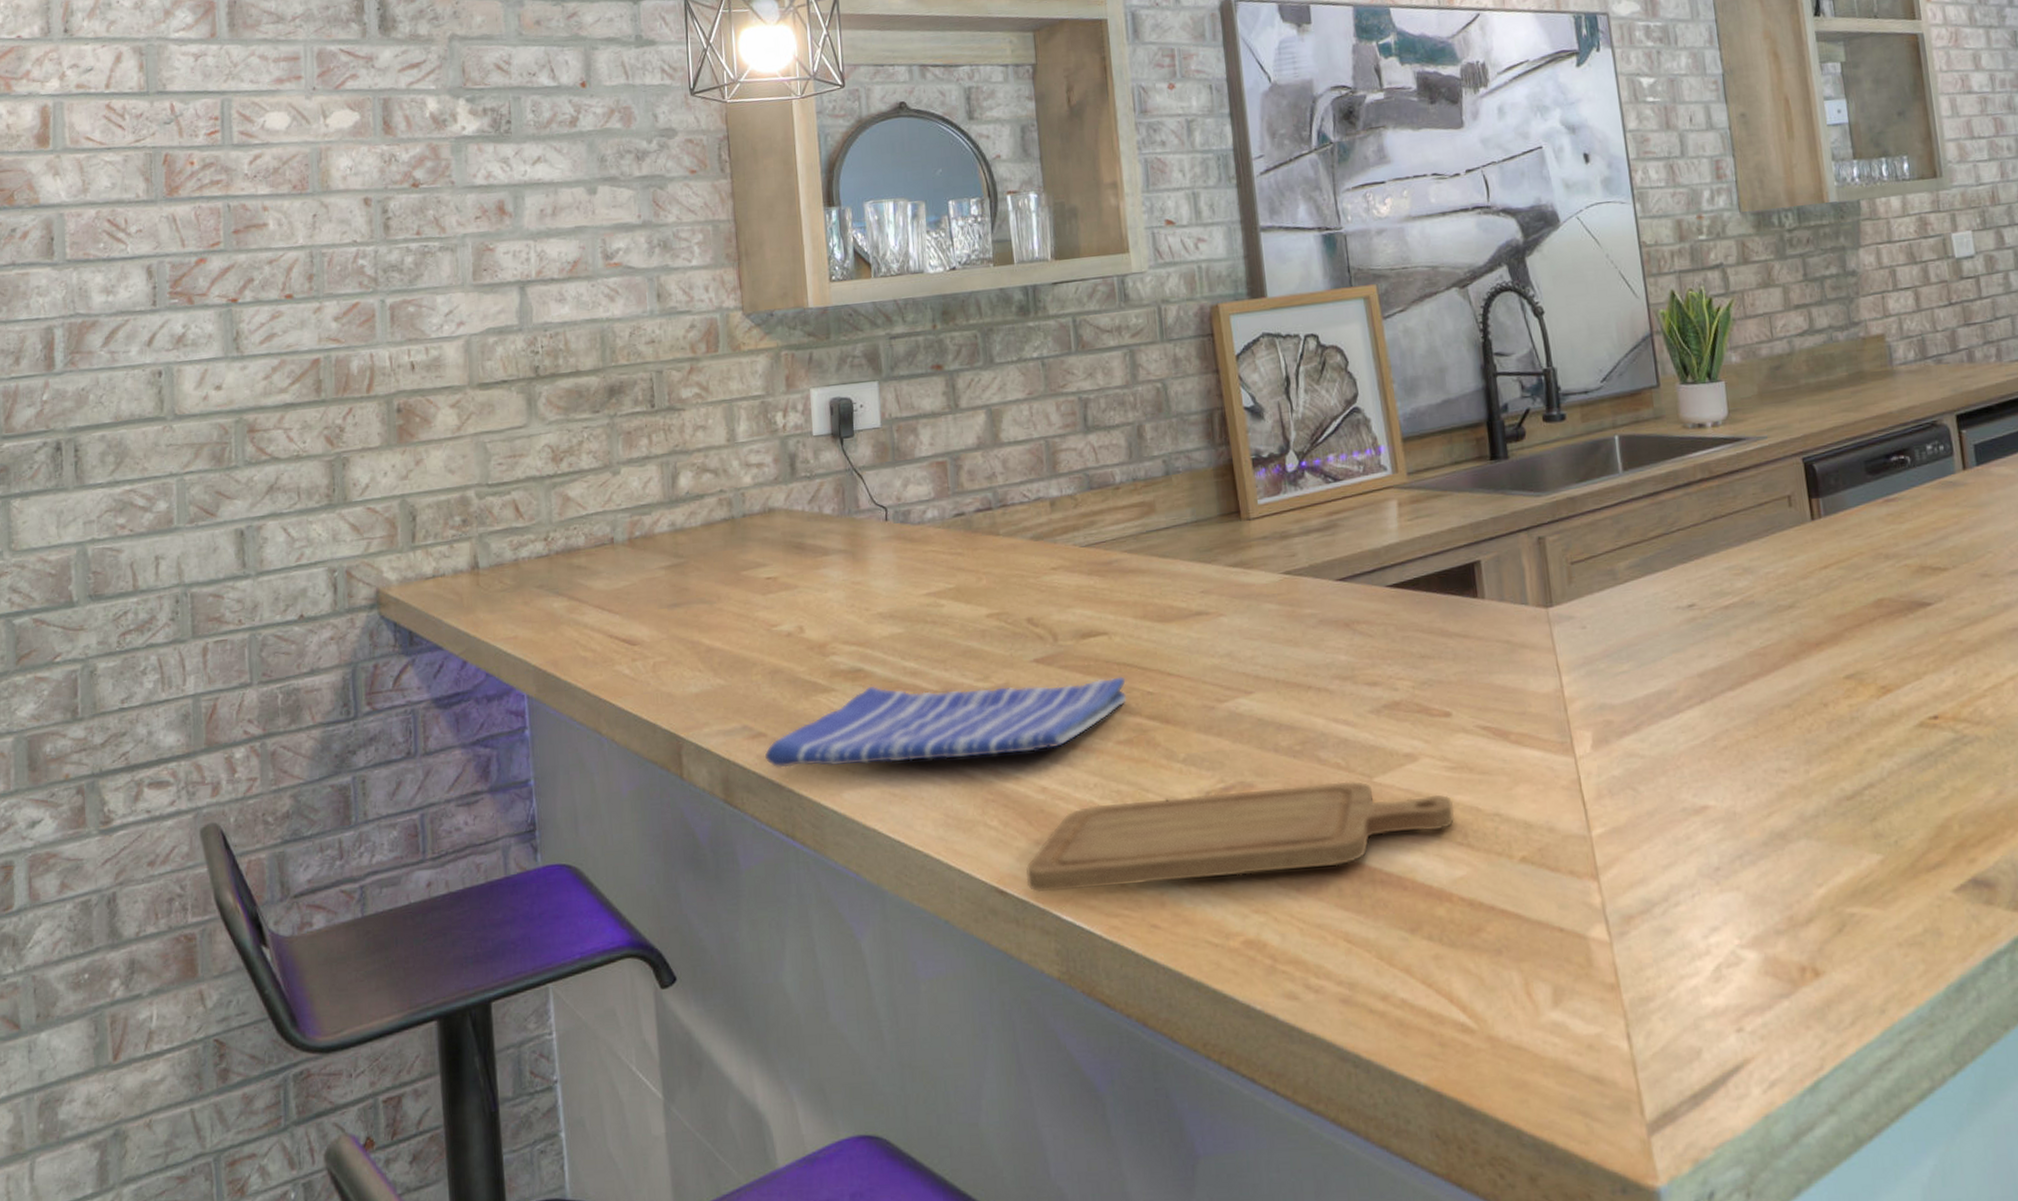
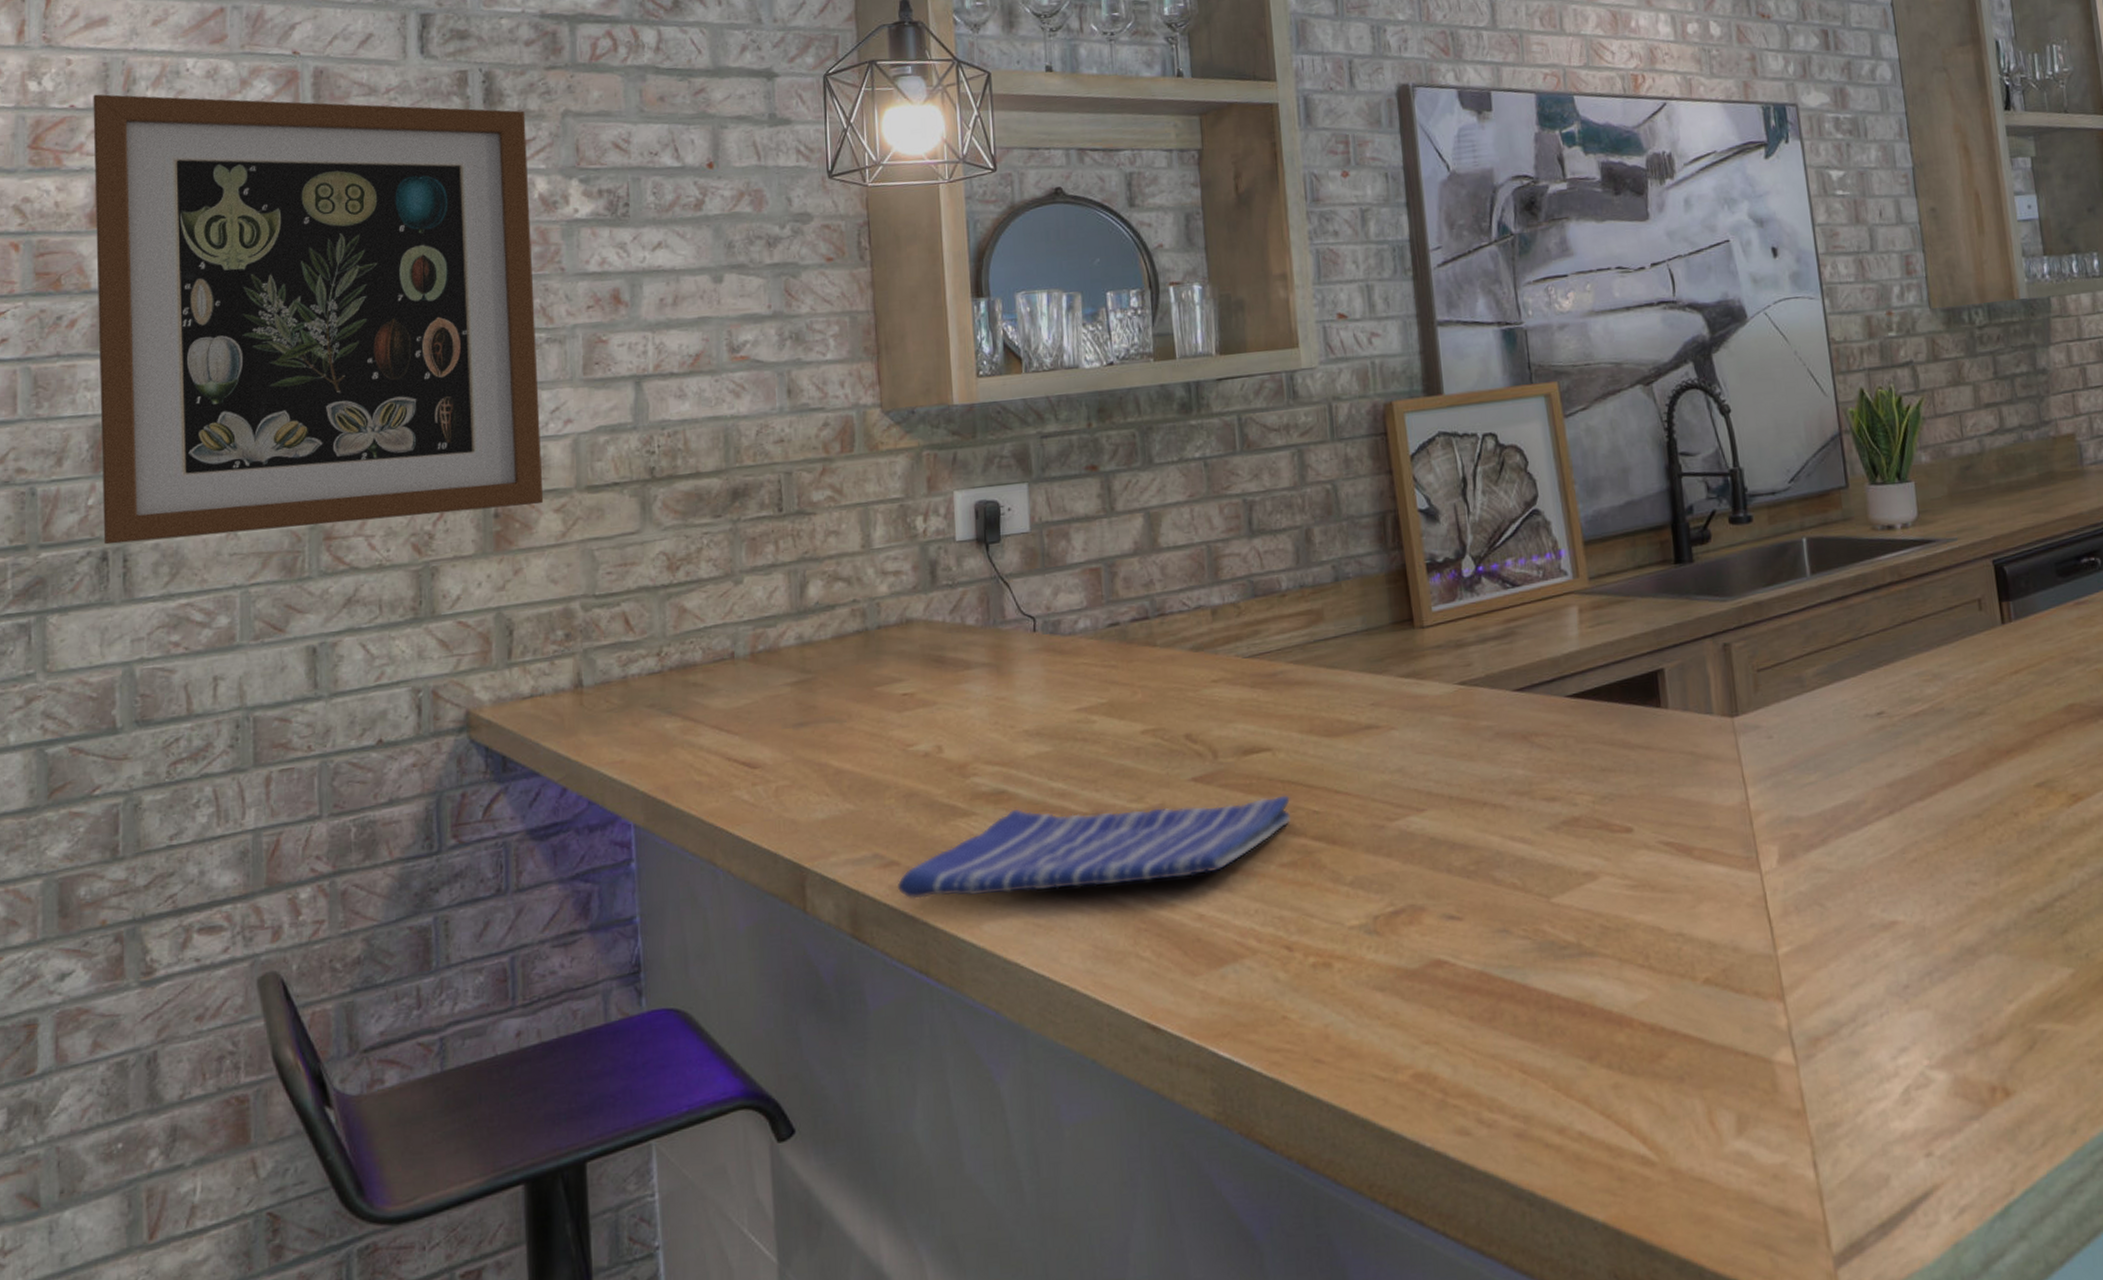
wall art: none [36,25,441,436] -> present [93,94,544,545]
chopping board: present [1026,781,1455,893] -> none [1181,902,1636,1028]

